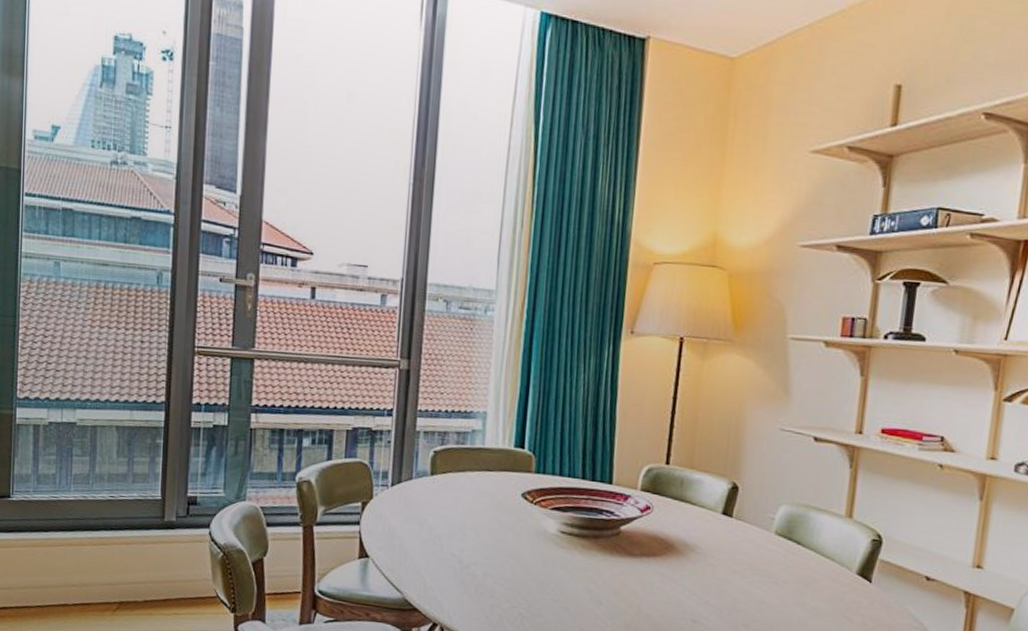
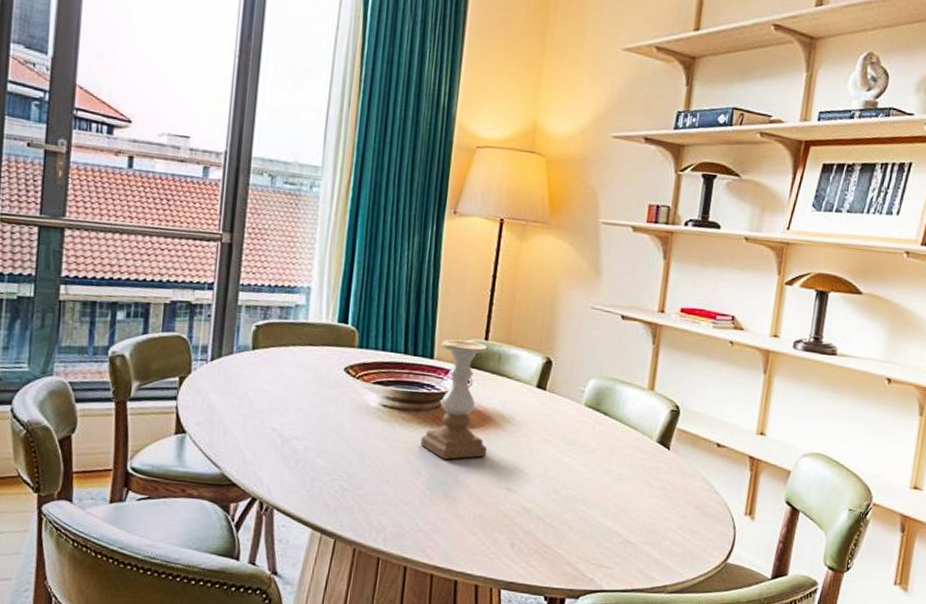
candle holder: none [600,464,671,589] -> present [420,339,488,460]

